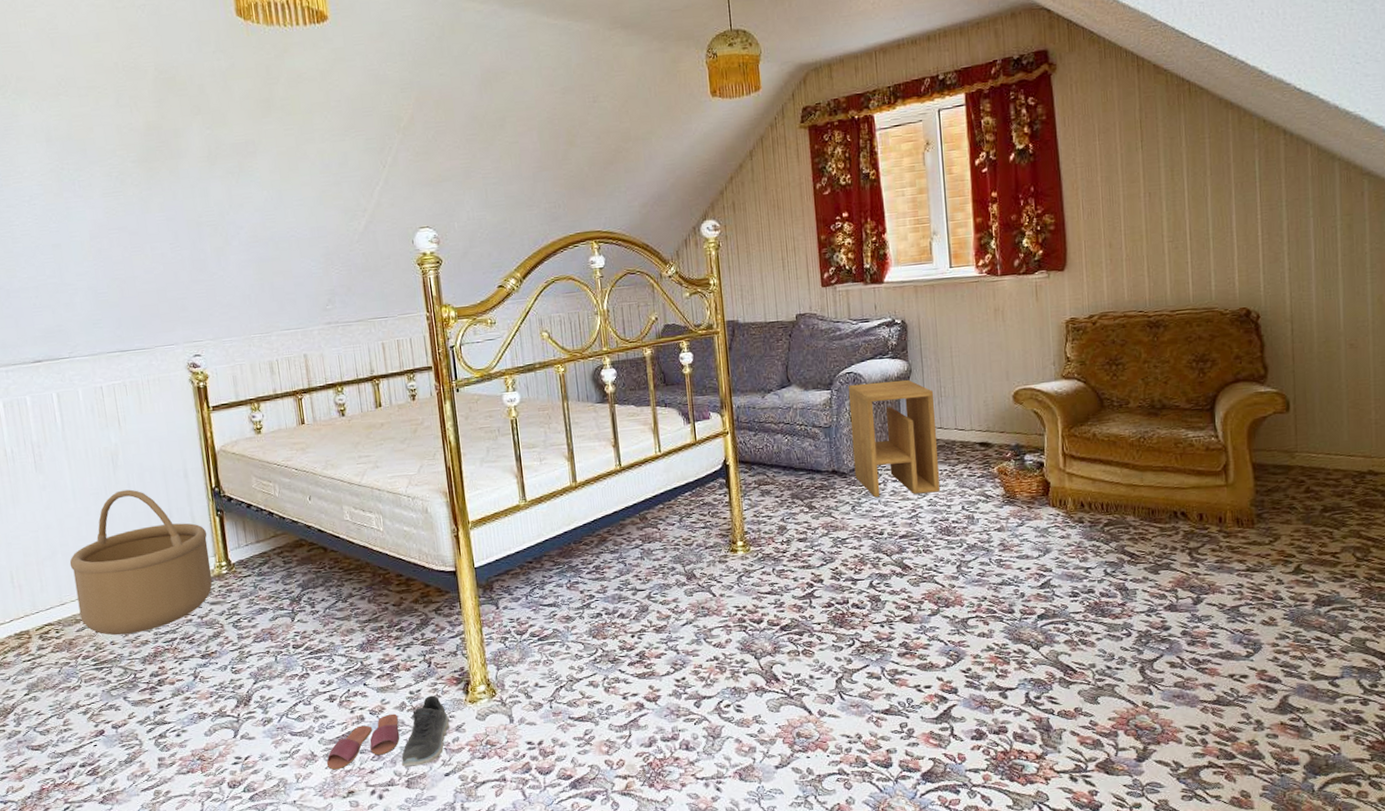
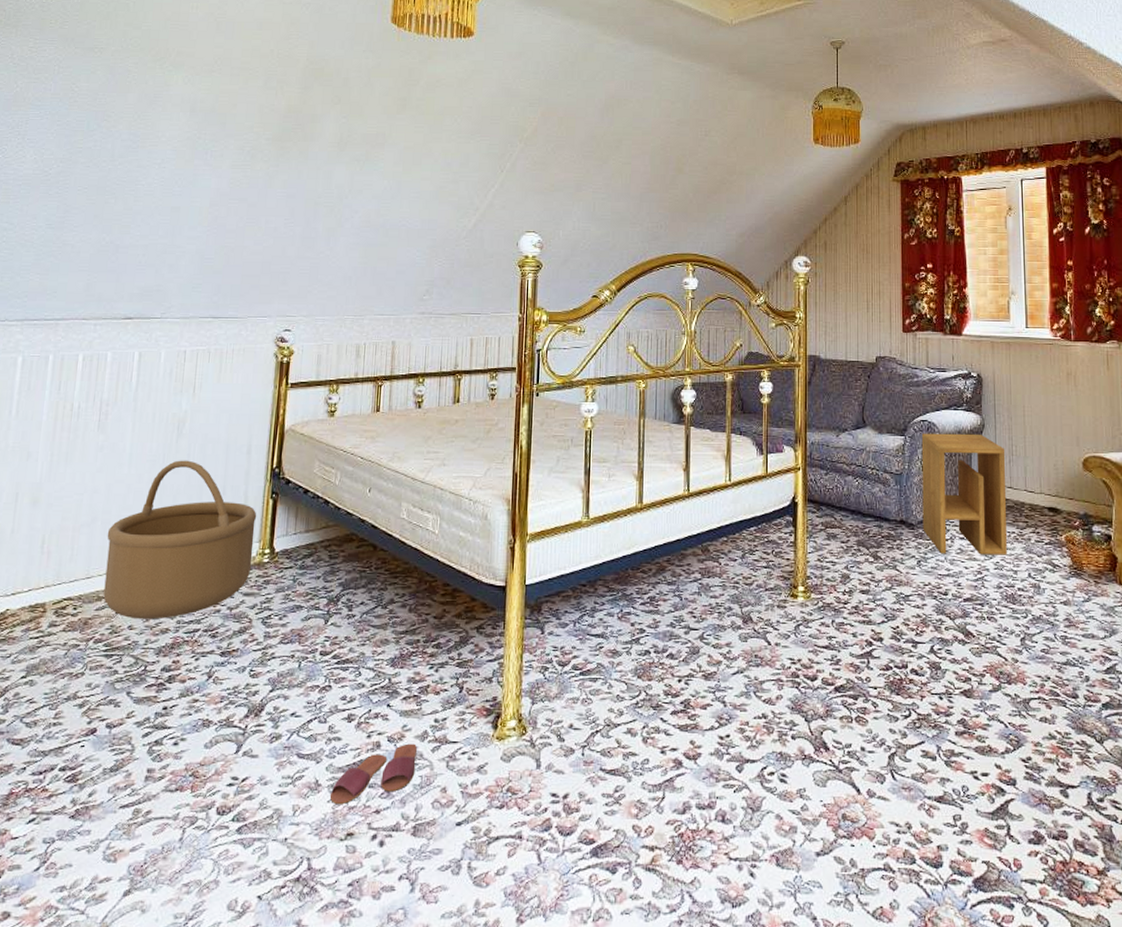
athletic shoe: present [401,695,450,767] -> none [411,726,472,810]

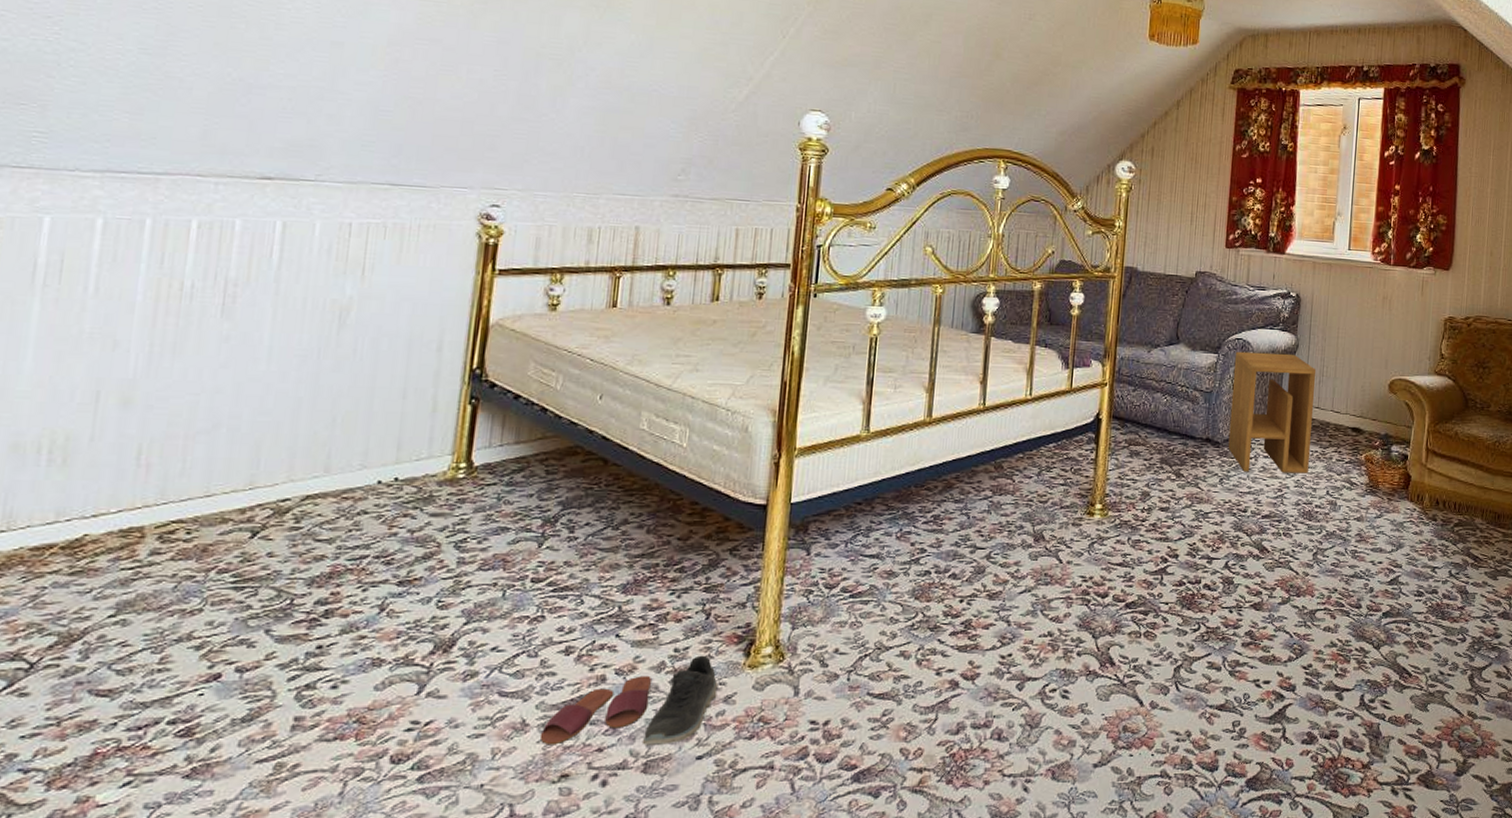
basket: present [103,460,257,620] -> none [230,356,450,545]
athletic shoe: none [411,726,472,810] -> present [641,655,718,745]

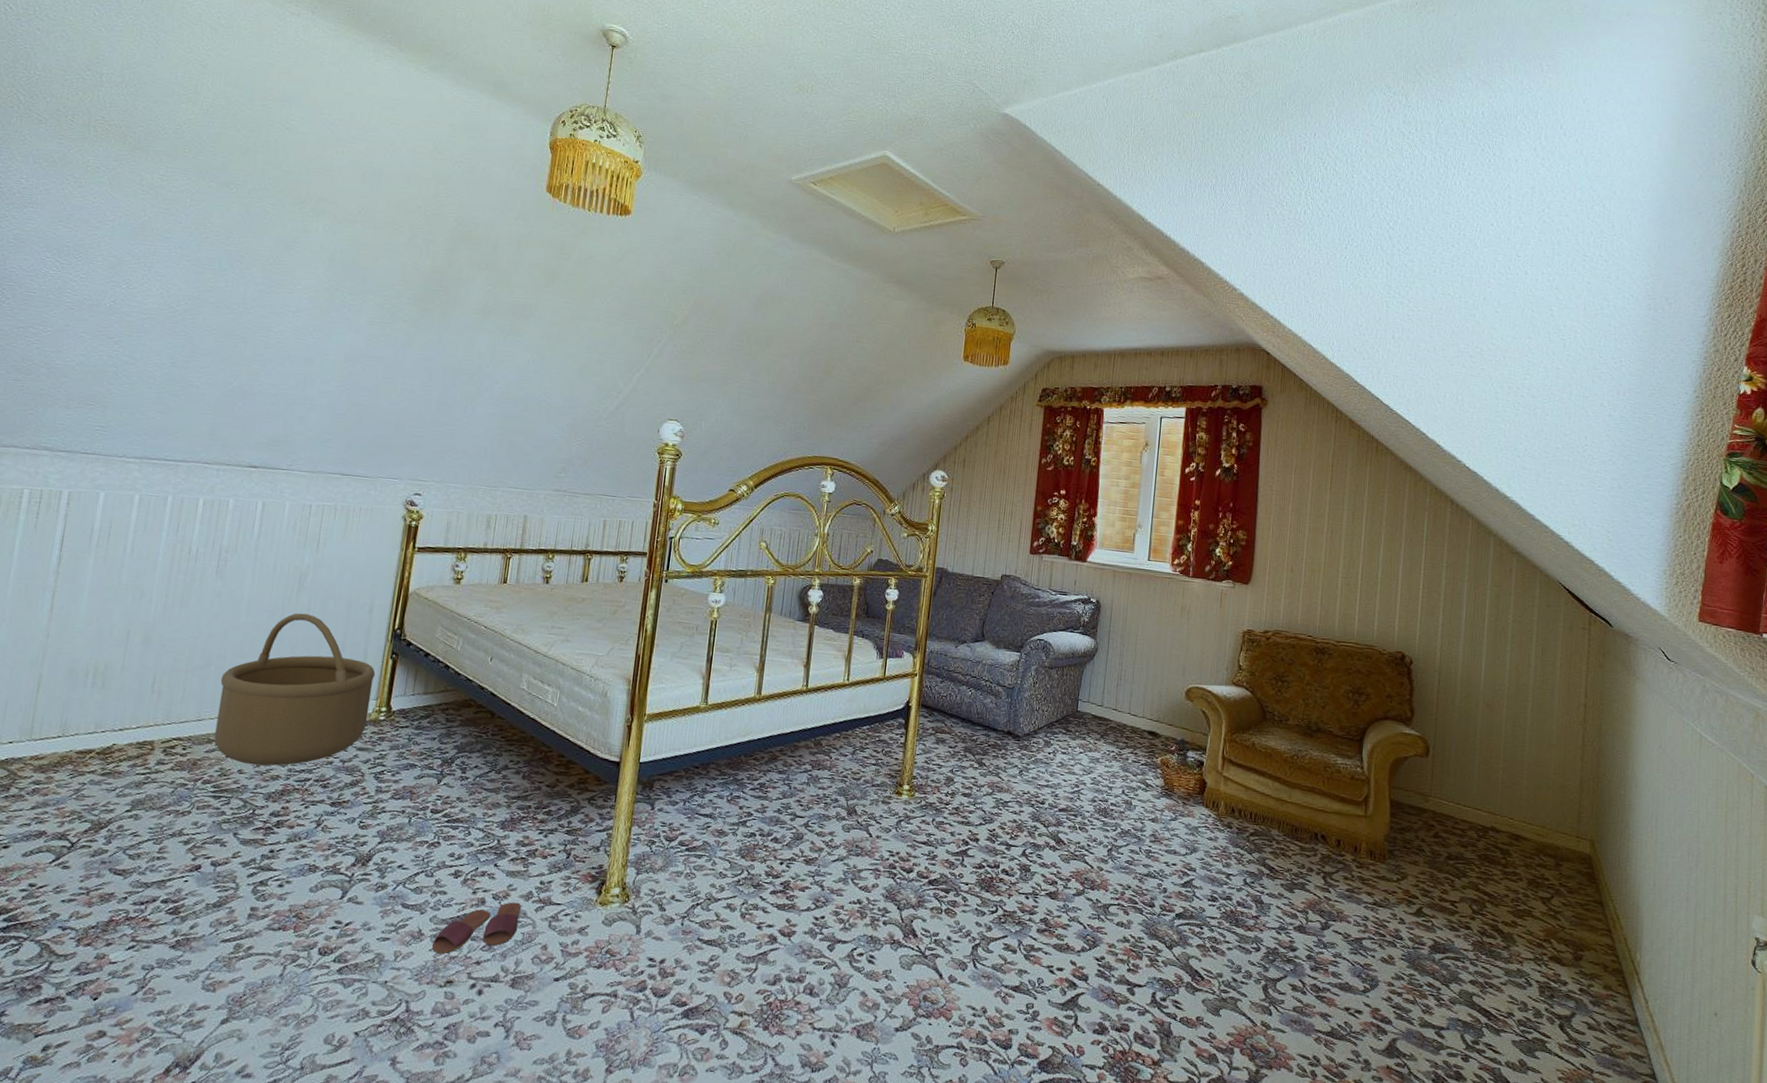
basket: none [230,356,450,545] -> present [214,613,376,766]
athletic shoe: present [641,655,718,745] -> none [511,889,575,965]
side table: present [1228,351,1317,474] -> none [1028,651,1115,772]

